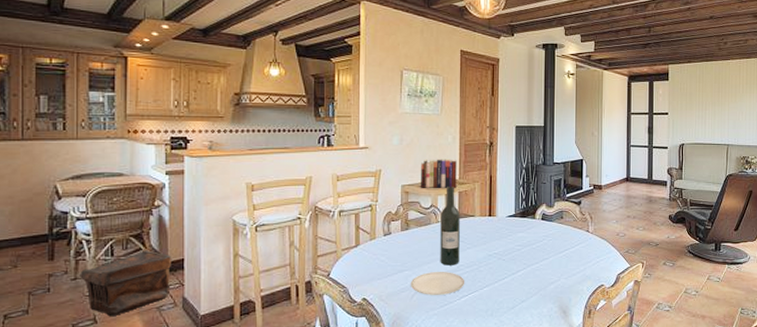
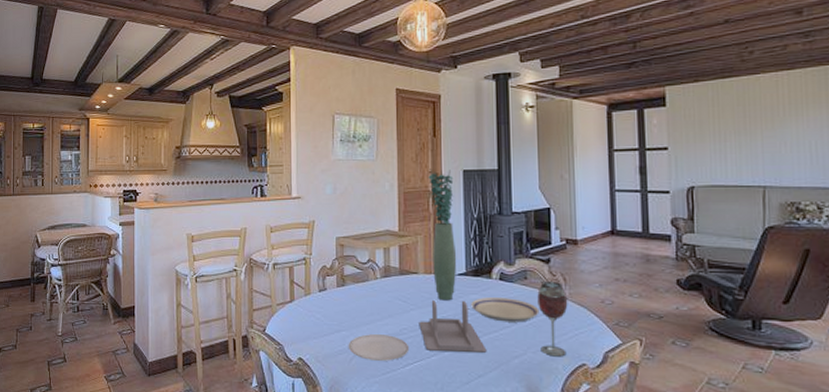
pouch: present [80,250,171,316] -> none [53,296,124,356]
books: present [421,159,457,188] -> none [356,208,396,241]
wine bottle: present [440,187,460,266] -> none [379,240,402,328]
napkin holder: none [474,239,529,283] -> present [419,300,487,353]
vase: none [486,124,508,239] -> present [428,169,457,301]
plate: none [518,235,571,255] -> present [471,297,539,323]
wineglass: none [570,219,593,281] -> present [537,280,568,357]

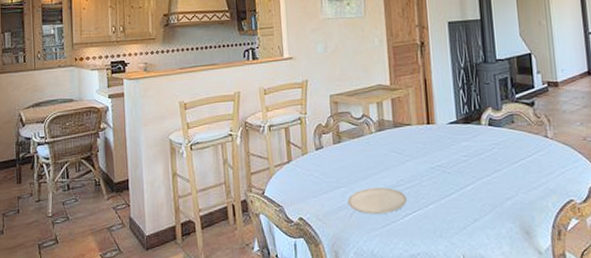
napkin holder: present [419,300,487,353] -> none [415,149,481,199]
vase: present [428,169,457,301] -> none [415,22,448,150]
plate: present [471,297,539,323] -> none [463,142,528,166]
wineglass: present [537,280,568,357] -> none [524,122,555,195]

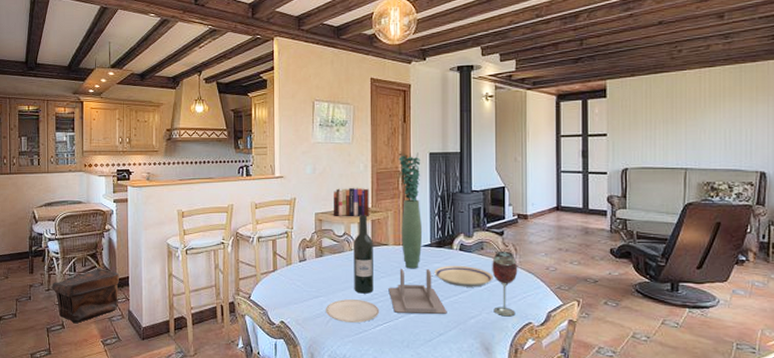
pouch: none [42,172,118,236] -> present [51,268,119,323]
books: none [348,63,388,97] -> present [334,187,369,216]
wine bottle: none [373,93,399,181] -> present [354,215,374,294]
vase: none [415,22,448,150] -> present [398,151,423,269]
napkin holder: none [415,149,481,199] -> present [388,269,447,314]
plate: none [463,142,528,166] -> present [434,266,493,287]
wineglass: none [524,122,555,195] -> present [492,250,518,317]

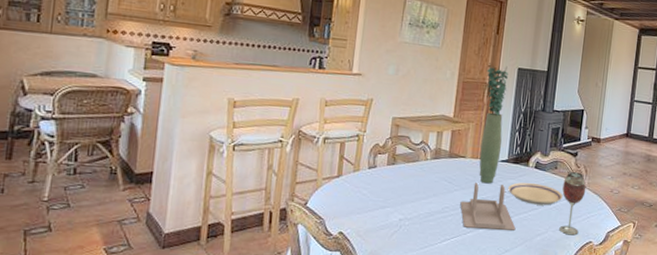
pouch: present [51,268,119,323] -> none [38,158,139,225]
plate: present [325,299,380,323] -> none [390,211,449,237]
books: present [334,187,369,216] -> none [413,92,453,126]
wine bottle: present [354,215,374,294] -> none [424,124,451,207]

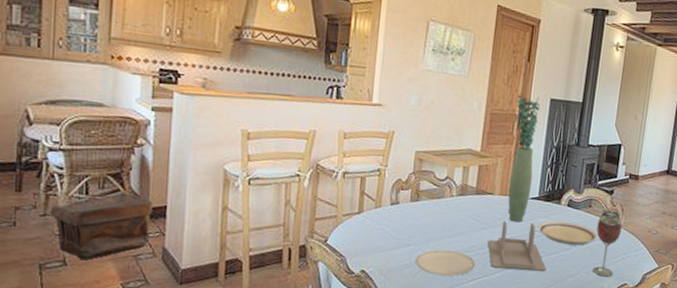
pouch: none [38,158,139,225] -> present [49,192,152,260]
plate: none [390,211,449,237] -> present [415,250,476,276]

